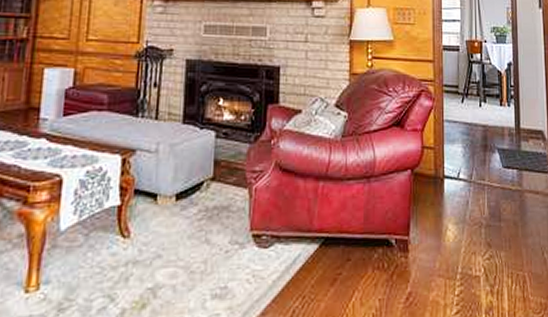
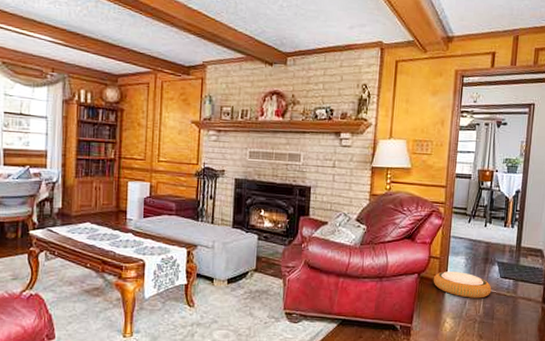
woven basket: none [429,163,495,196] -> present [433,271,492,298]

